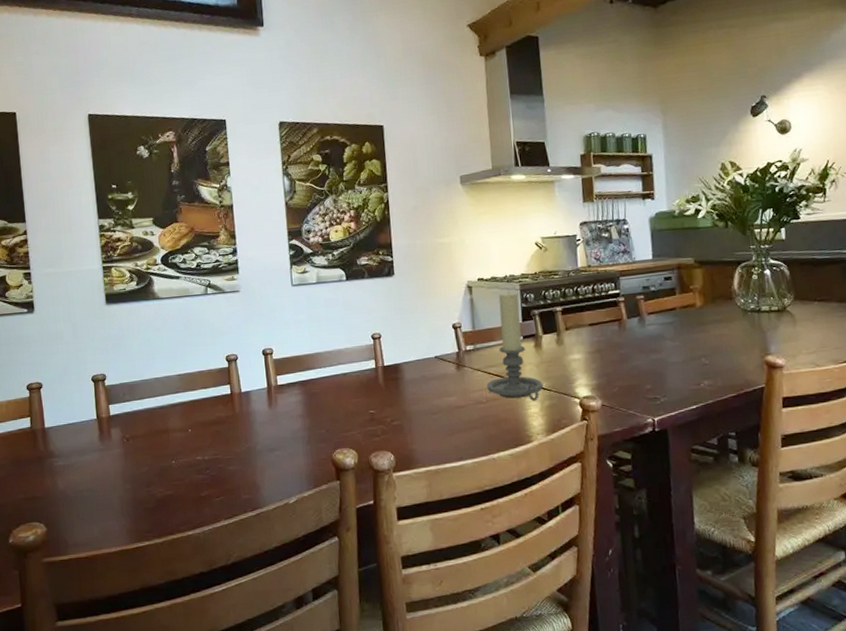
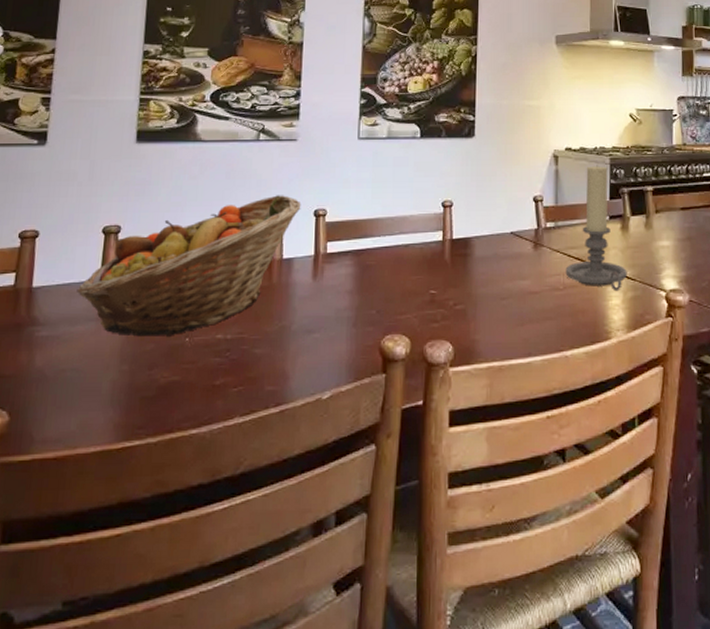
fruit basket: none [80,339,251,462] -> present [76,195,301,337]

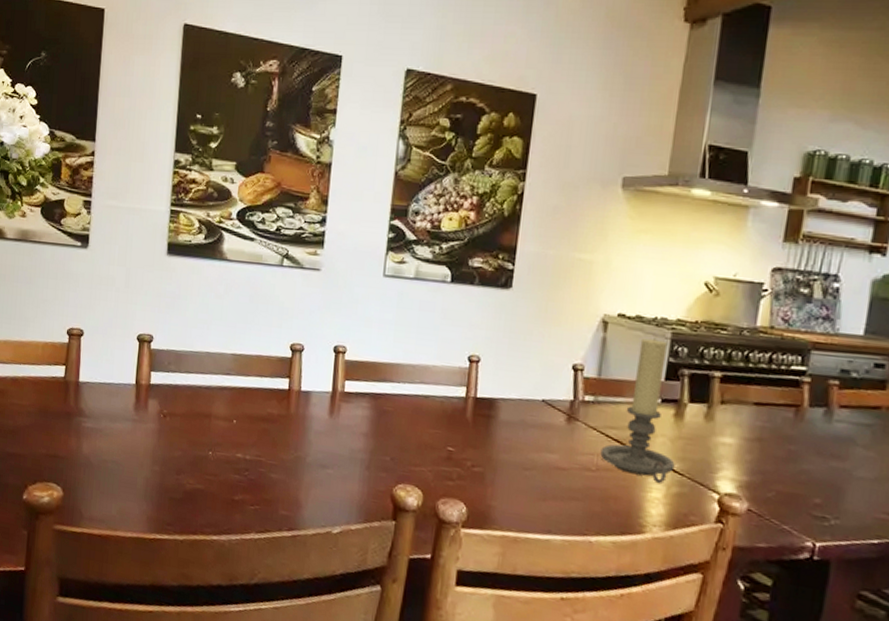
fruit basket: present [76,195,301,337] -> none [115,325,322,447]

